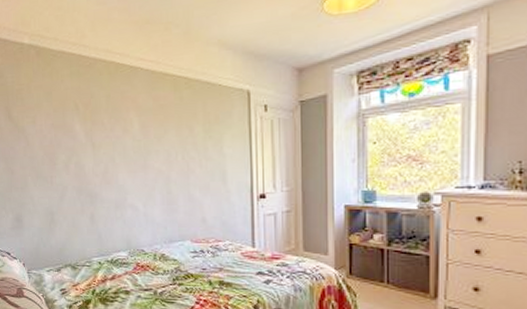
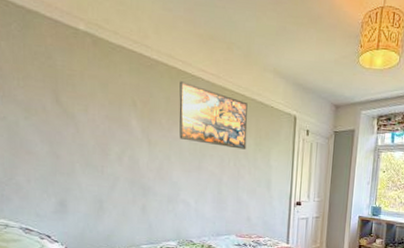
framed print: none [119,75,195,140] -> present [179,81,248,150]

